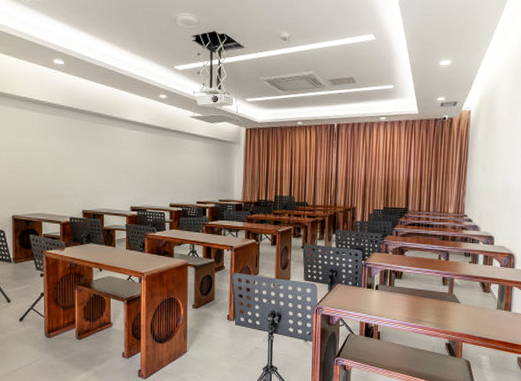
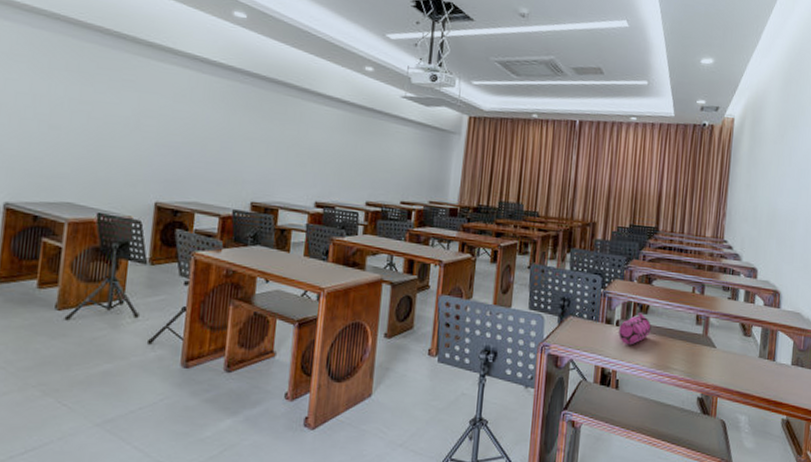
pencil case: none [378,278,405,304] -> present [619,313,651,345]

